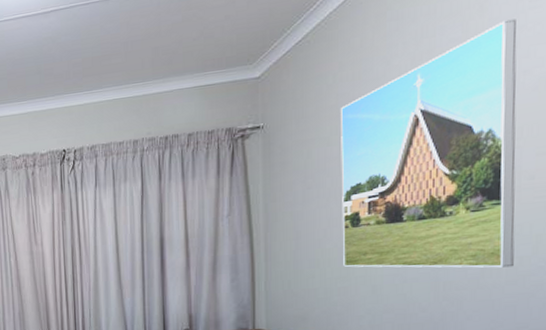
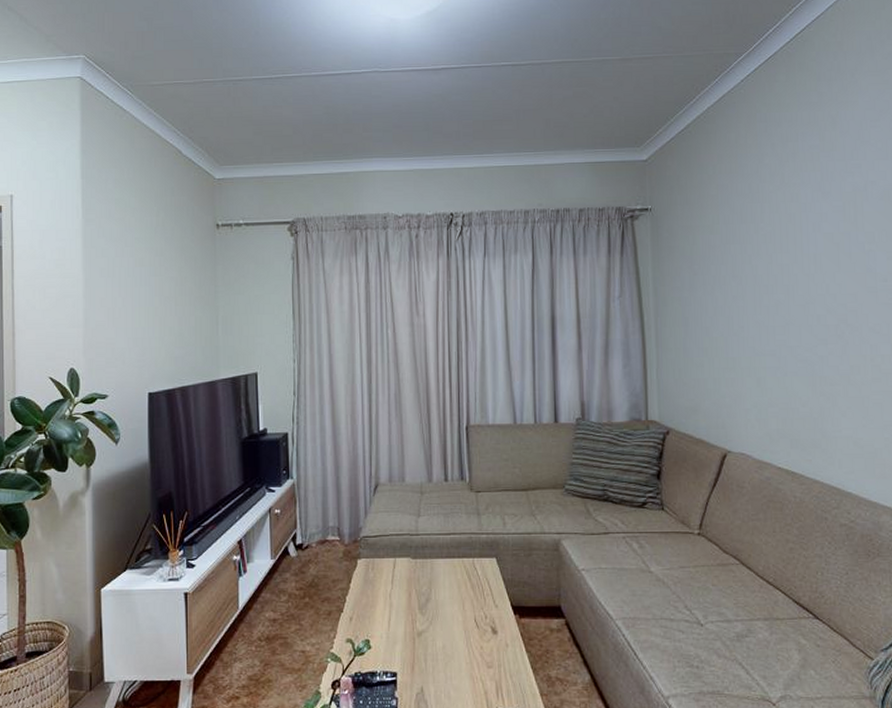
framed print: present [341,19,517,268] -> none [721,134,877,365]

